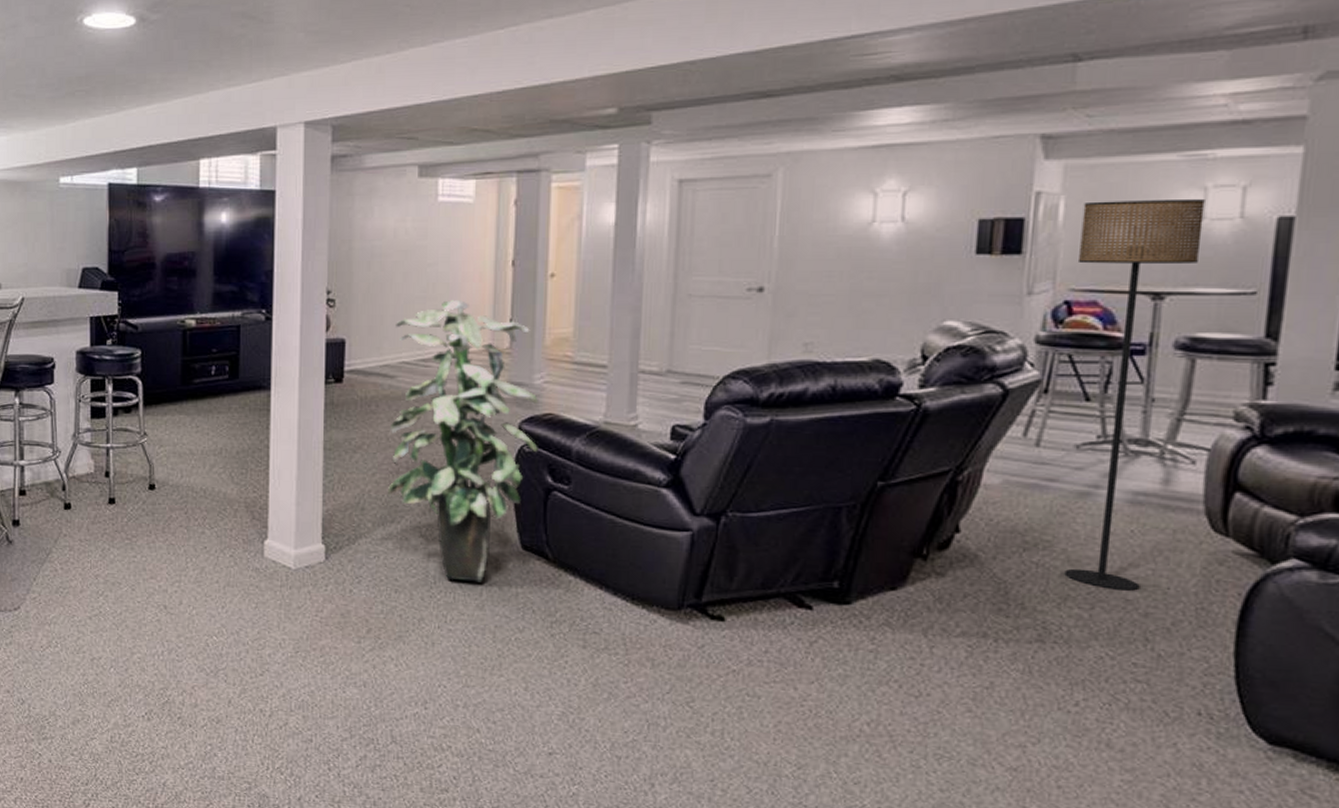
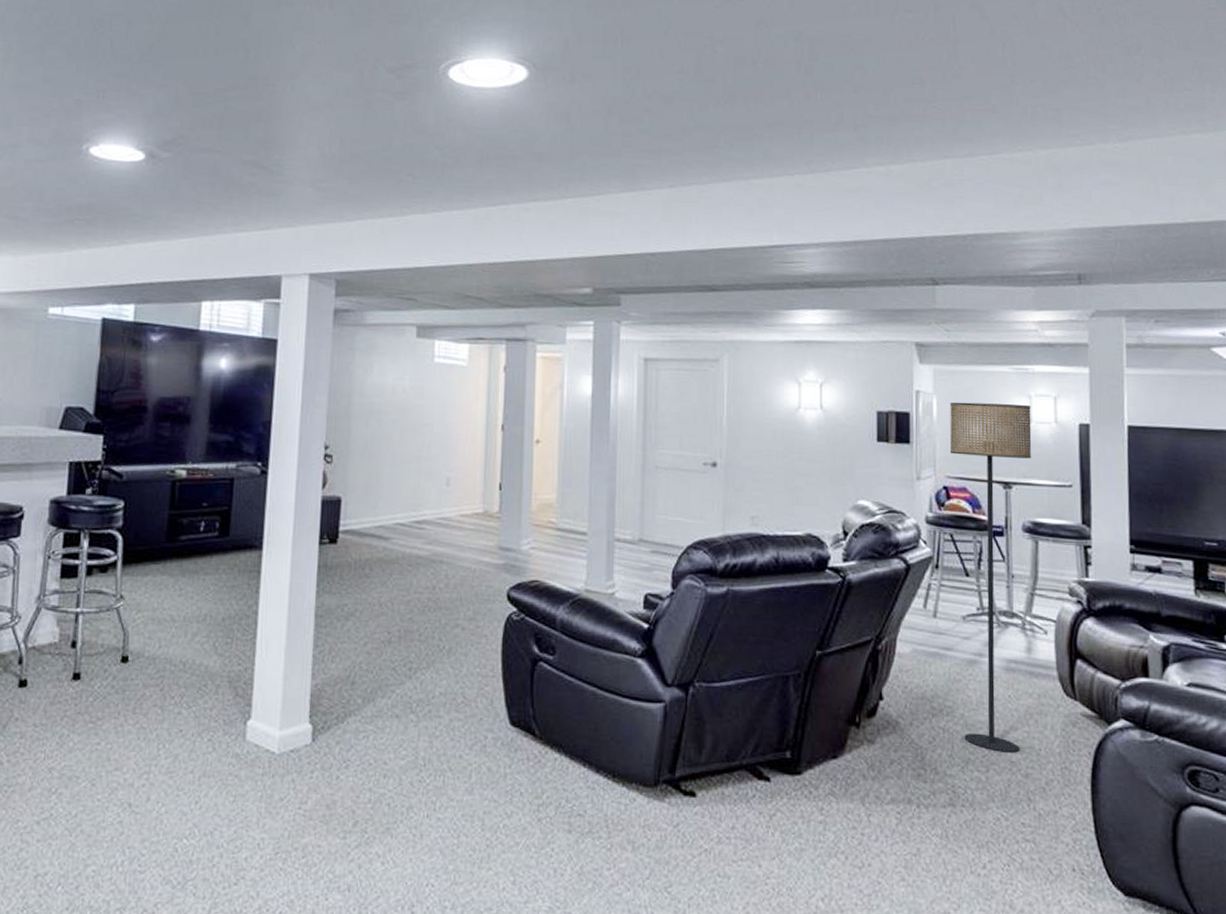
indoor plant: present [387,300,538,582] -> none [378,461,525,763]

